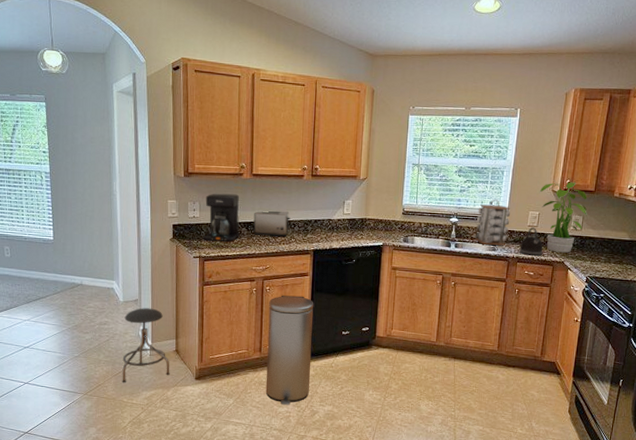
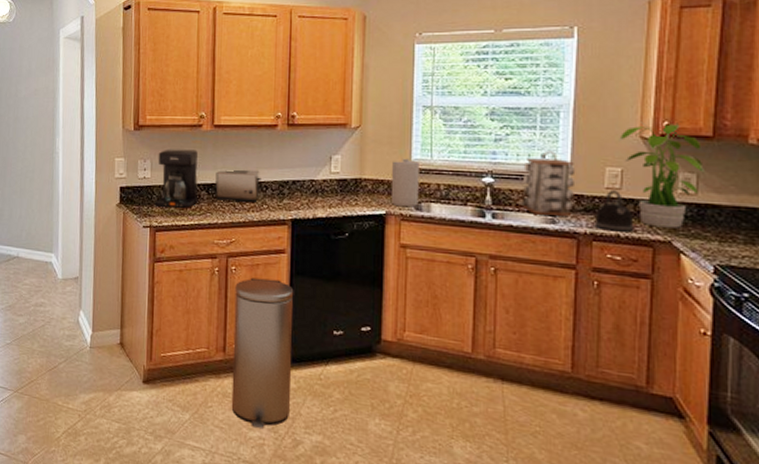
stool: present [122,308,170,383] -> none [57,287,113,381]
paper towel holder: none [386,203,408,240] -> present [390,158,419,208]

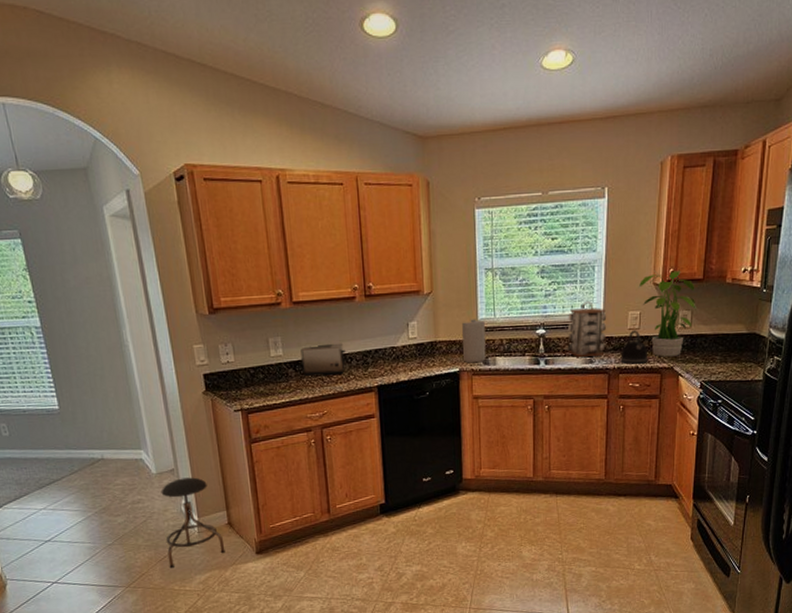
stool: none [57,287,113,381] -> present [161,477,225,569]
coffee maker: present [154,149,199,208] -> none [238,328,287,389]
pedal bin: present [231,277,294,429] -> none [332,442,392,571]

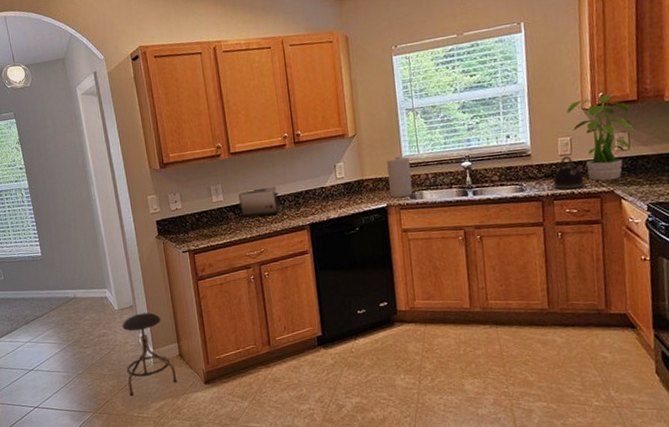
spice rack: present [567,301,607,358] -> none [493,131,537,187]

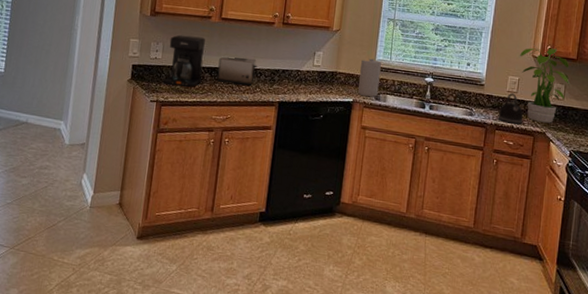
stool: present [122,312,177,397] -> none [55,153,111,238]
coffee maker: none [185,177,227,232] -> present [163,34,205,87]

